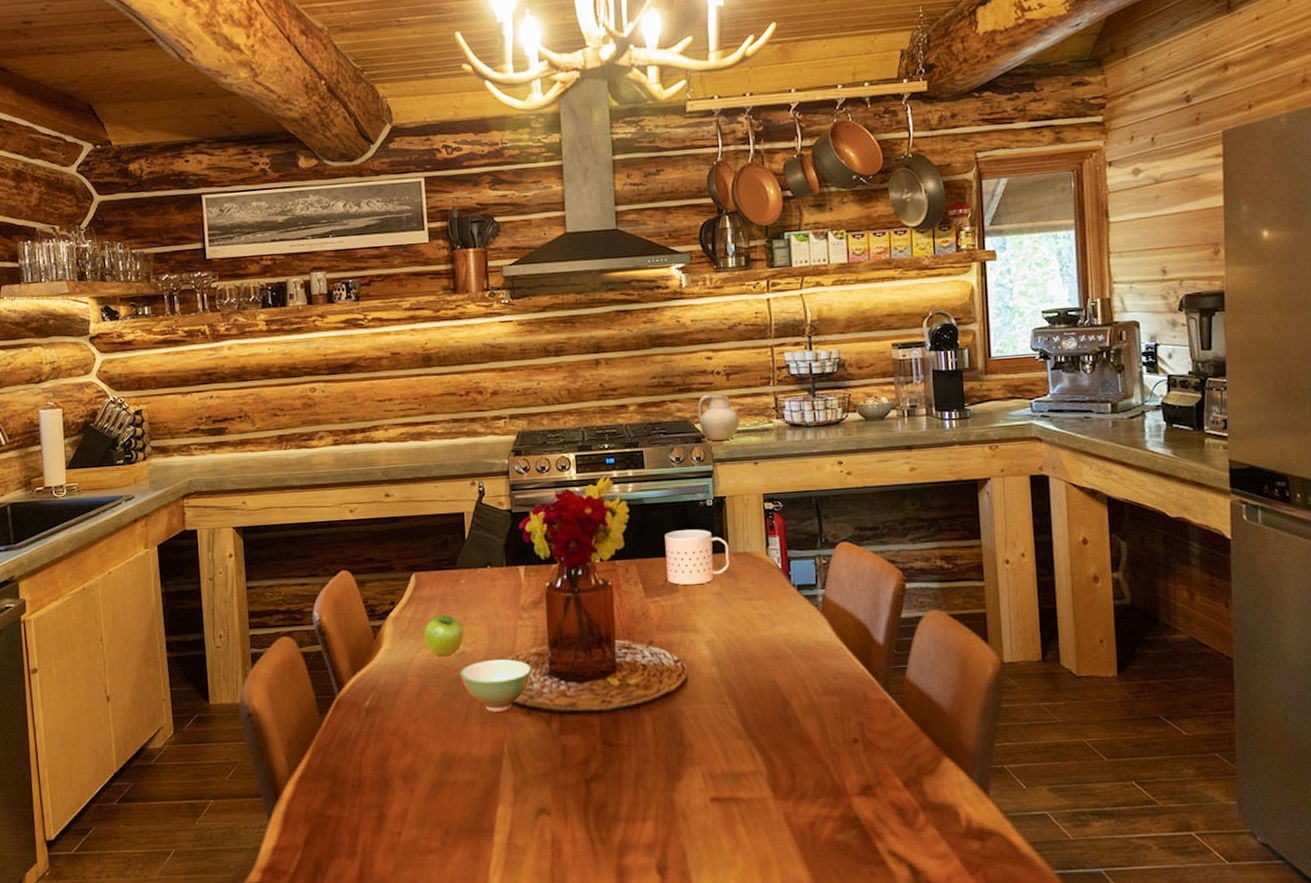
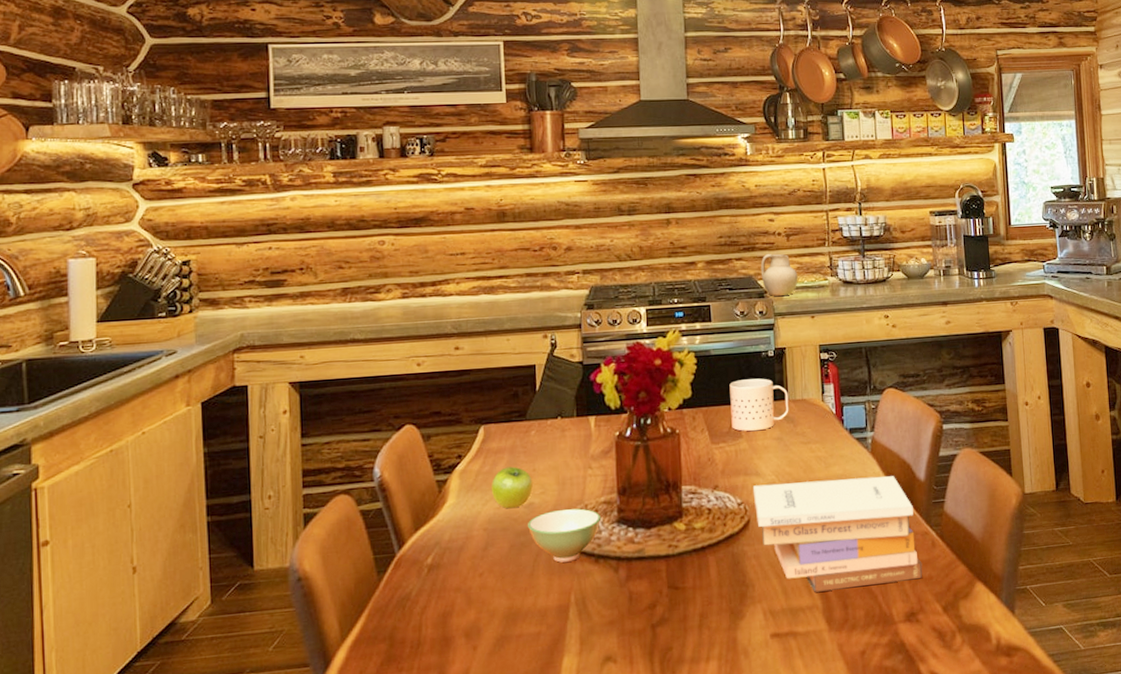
books: none [690,637,880,758] -> present [752,476,922,592]

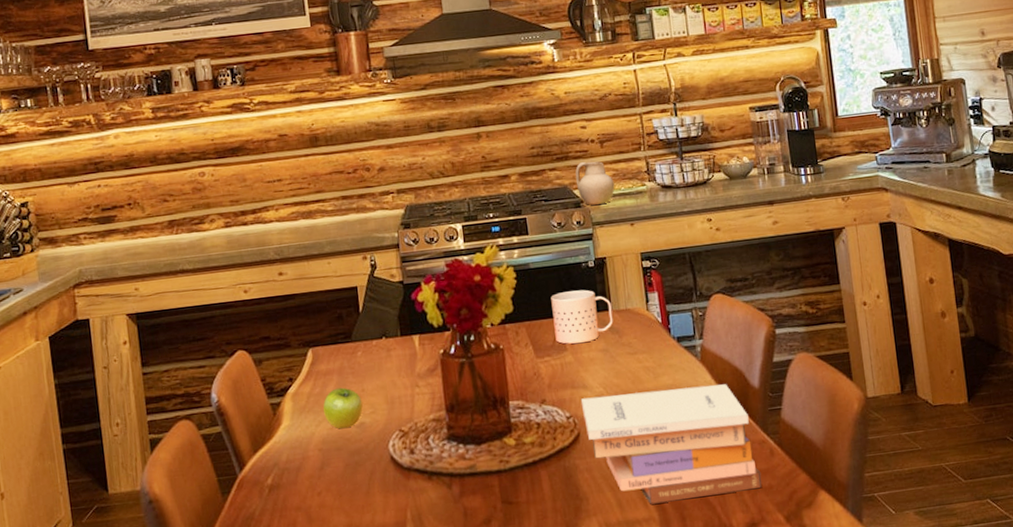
bowl: present [527,508,602,563] -> none [359,426,432,481]

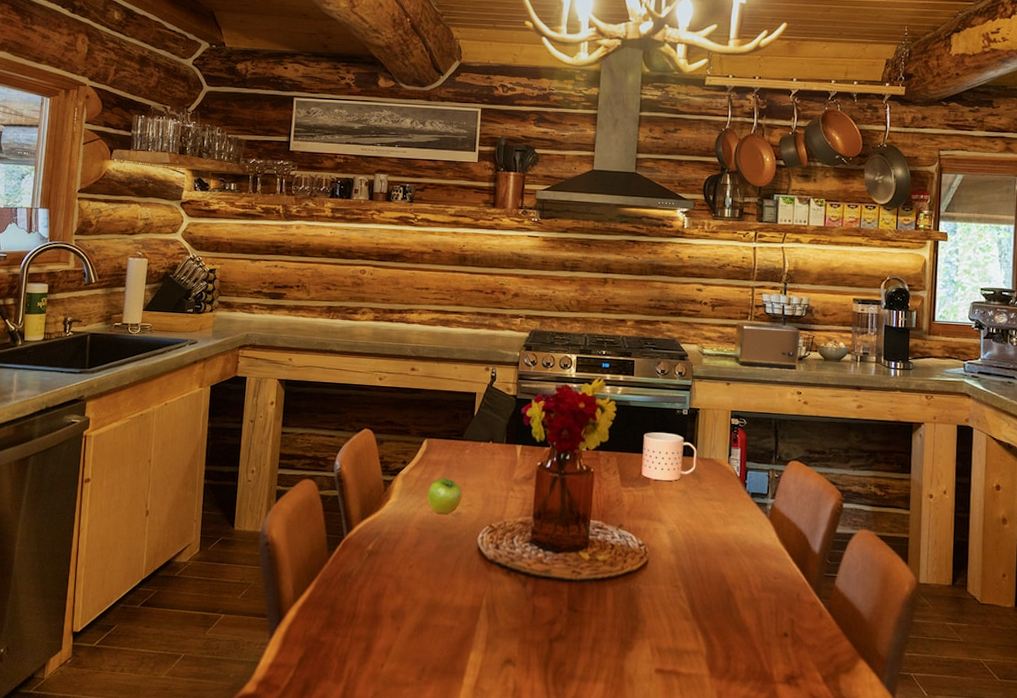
ceramic pitcher: present [575,161,615,206] -> none [684,320,719,361]
books: present [580,384,762,504] -> none [653,530,808,646]
toaster: none [629,148,703,202] -> present [734,322,801,369]

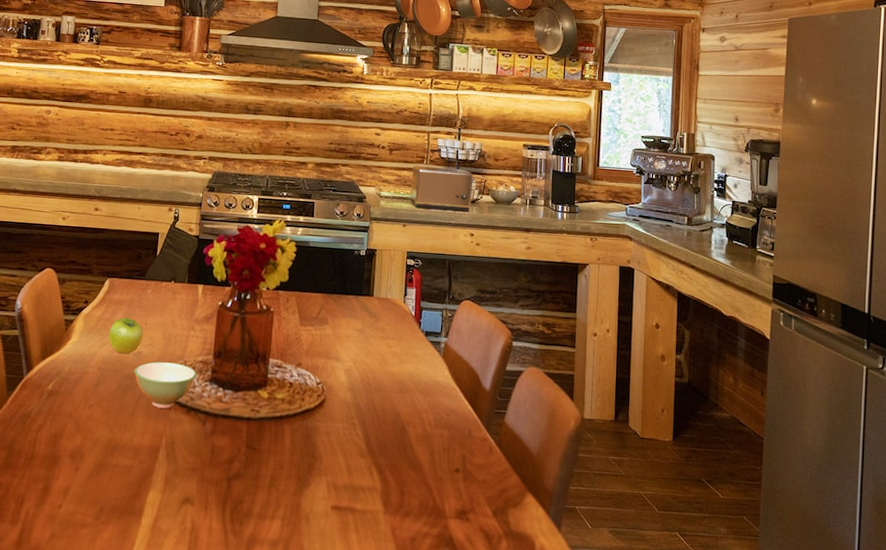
bowl: none [453,522,517,570] -> present [134,361,197,409]
mug: present [641,432,697,482] -> none [320,272,374,321]

